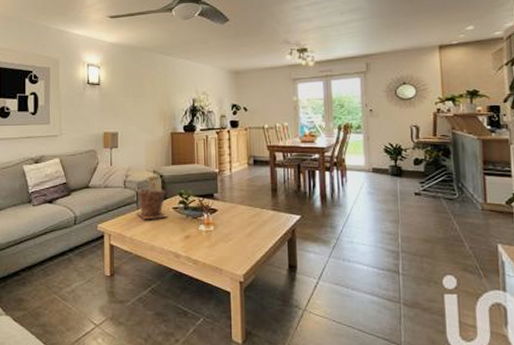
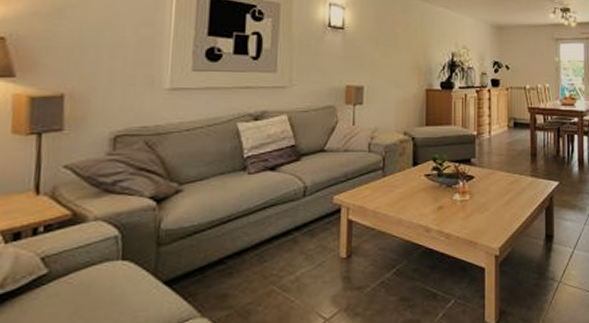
plant pot: present [137,188,168,219] -> none [382,152,419,188]

